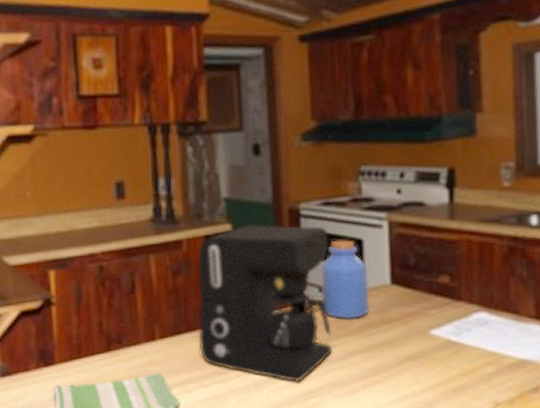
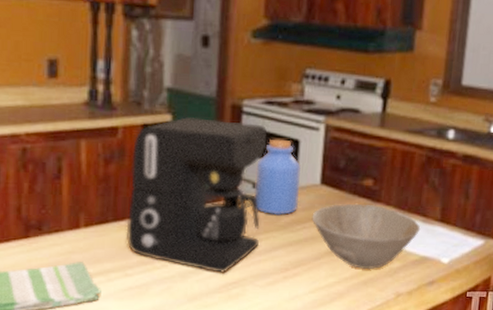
bowl: none [385,302,513,376] -> present [311,203,421,270]

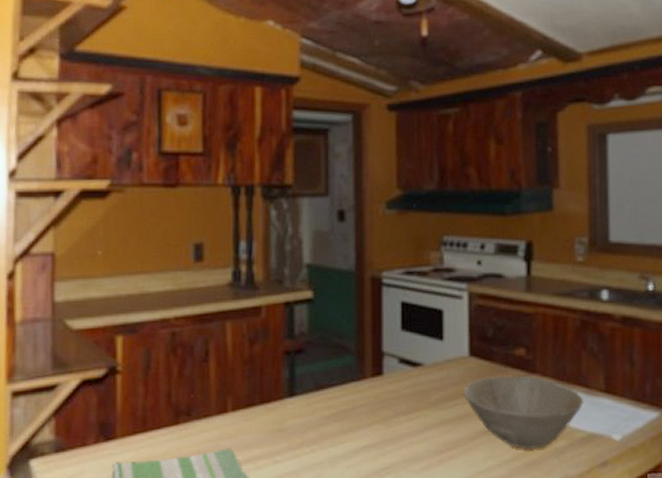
coffee maker: present [126,117,267,273] -> none [273,293,410,457]
jar: present [254,139,301,216] -> none [400,310,448,392]

